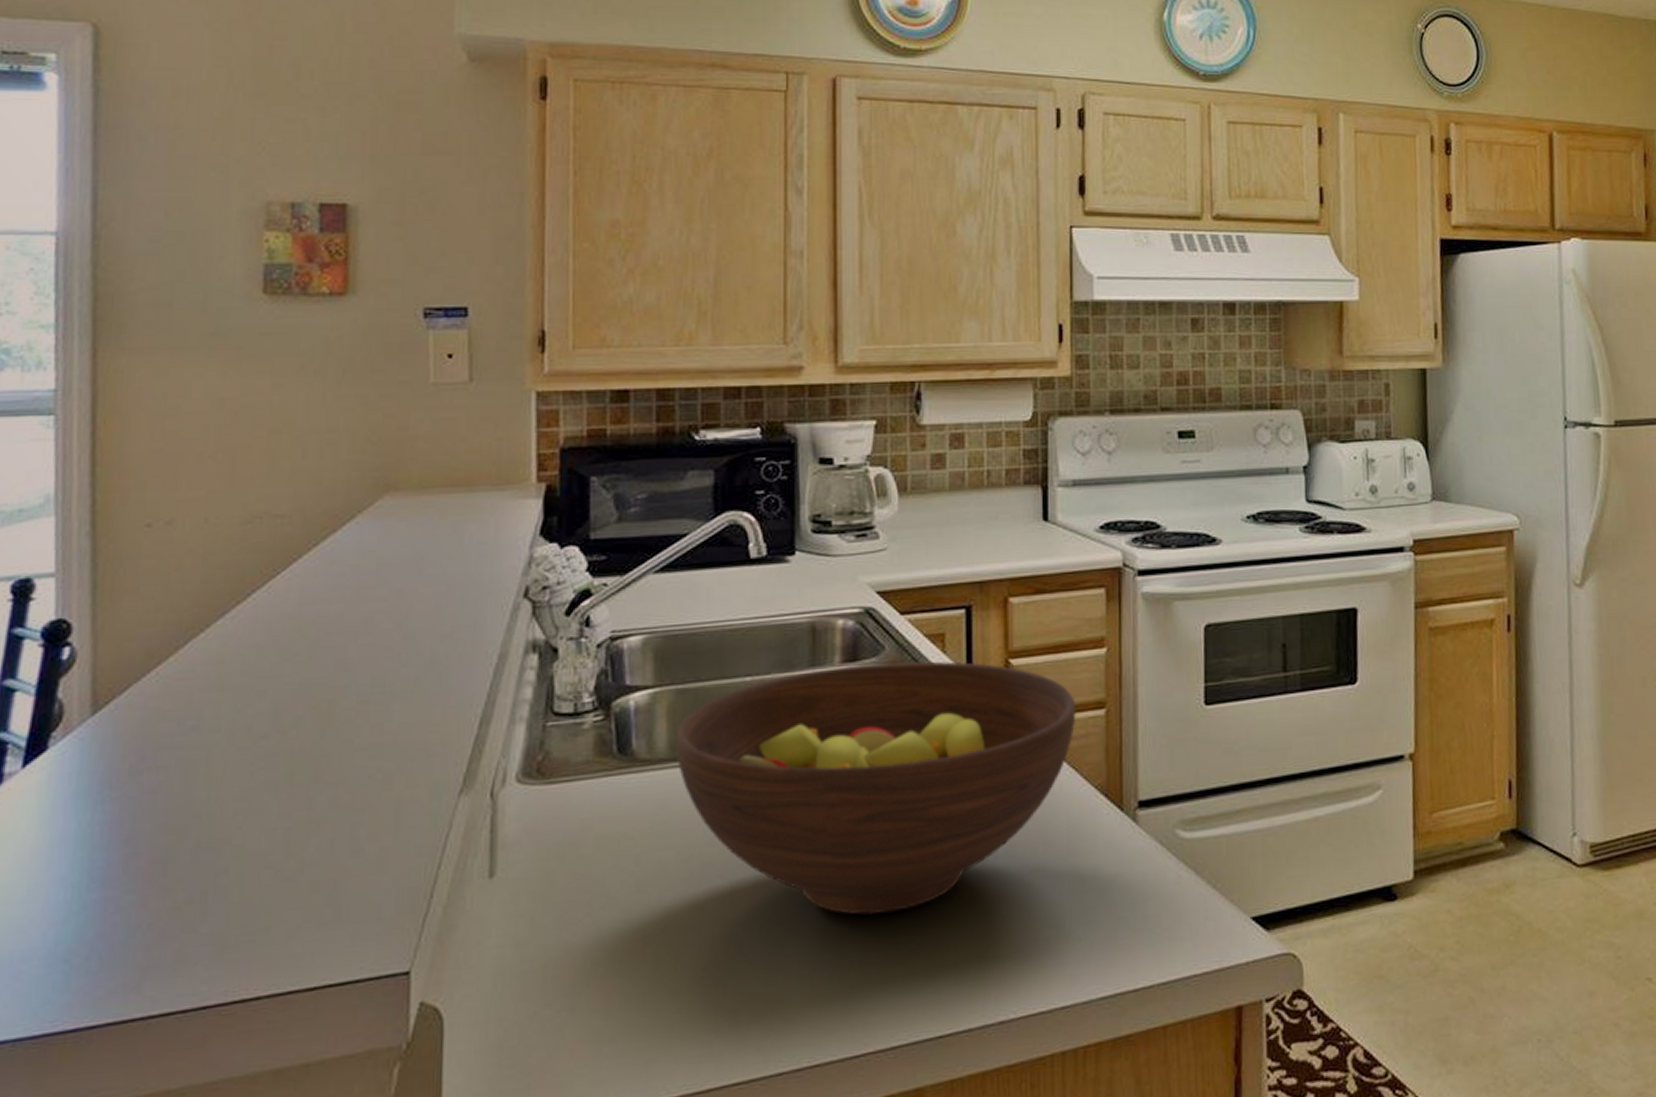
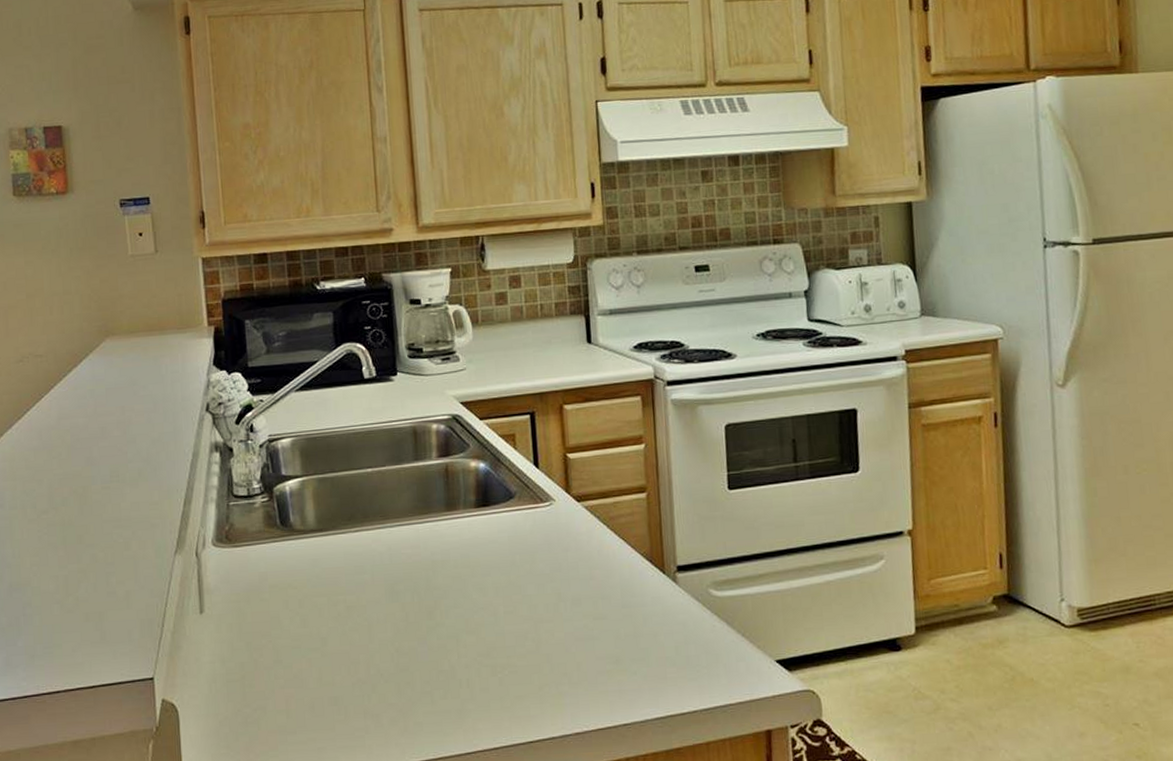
fruit bowl: present [675,661,1076,915] -> none [320,456,623,648]

